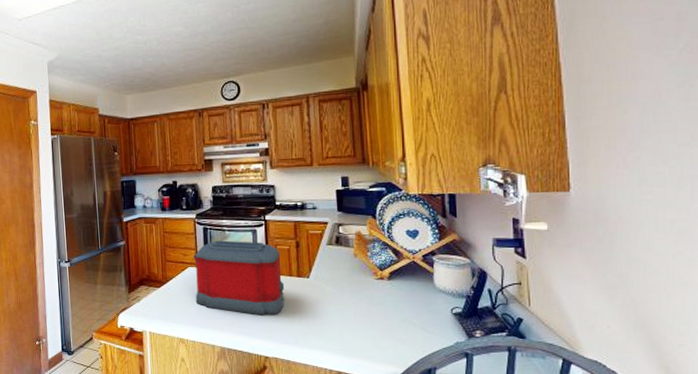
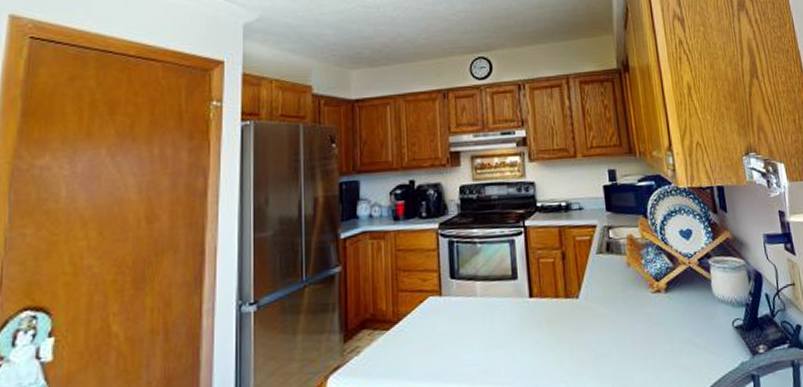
toaster: present [193,240,285,315] -> none [434,255,551,355]

